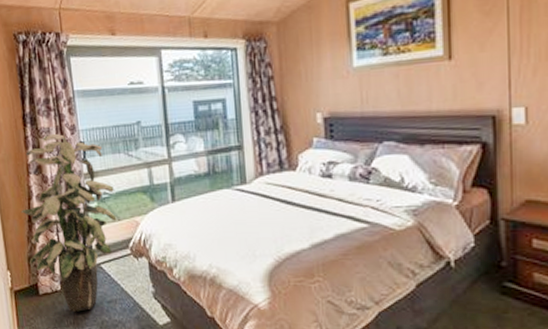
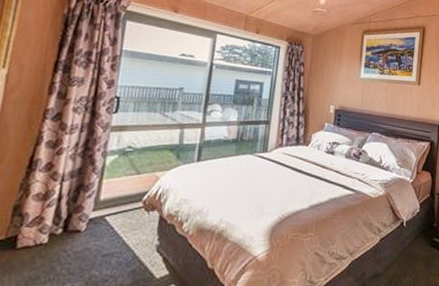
indoor plant: present [20,134,117,313] -> none [13,84,141,268]

